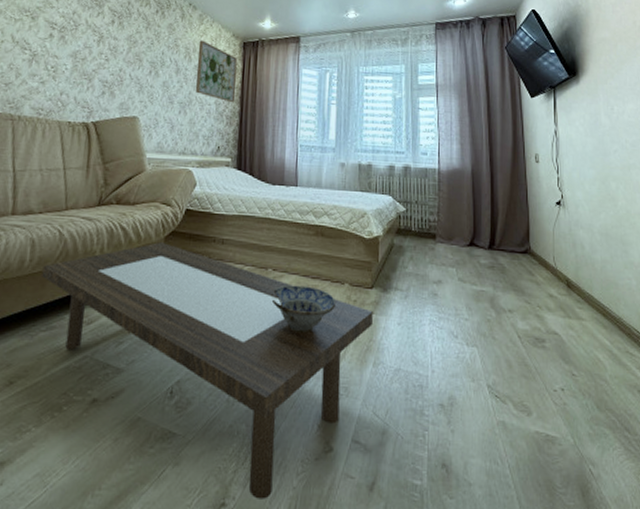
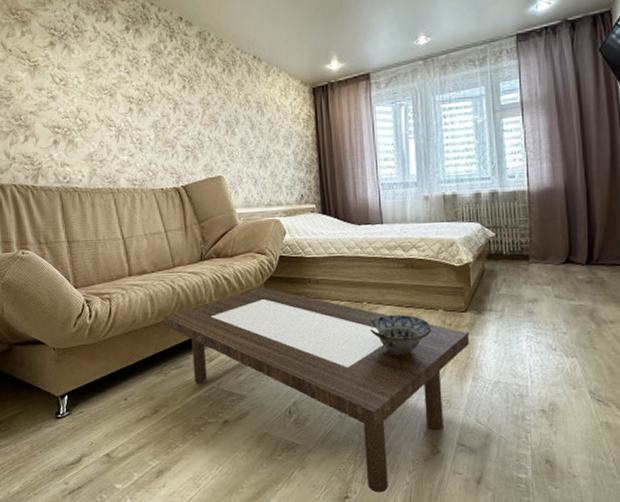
wall art: present [195,40,237,103] -> none [268,92,312,151]

